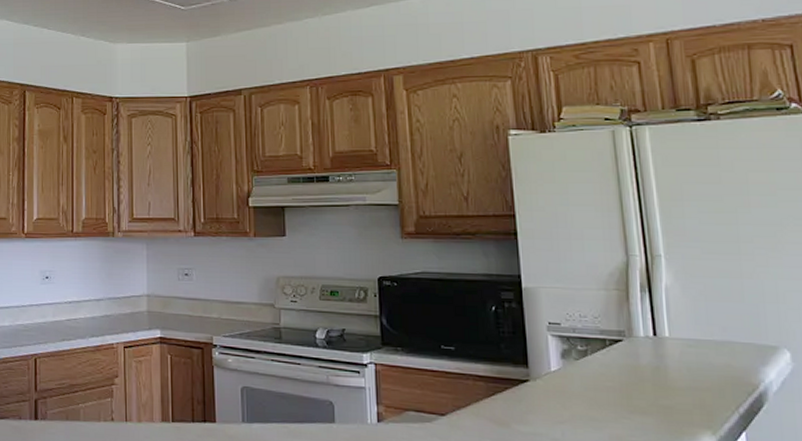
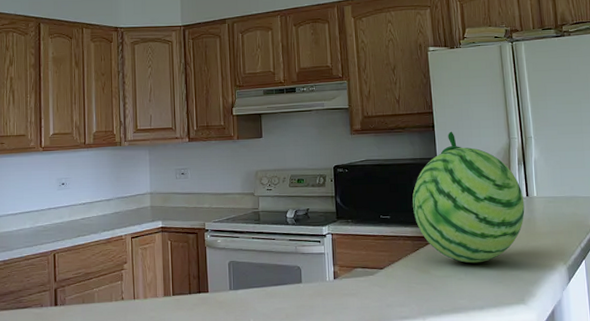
fruit: none [486,241,651,421] -> present [412,131,525,263]

